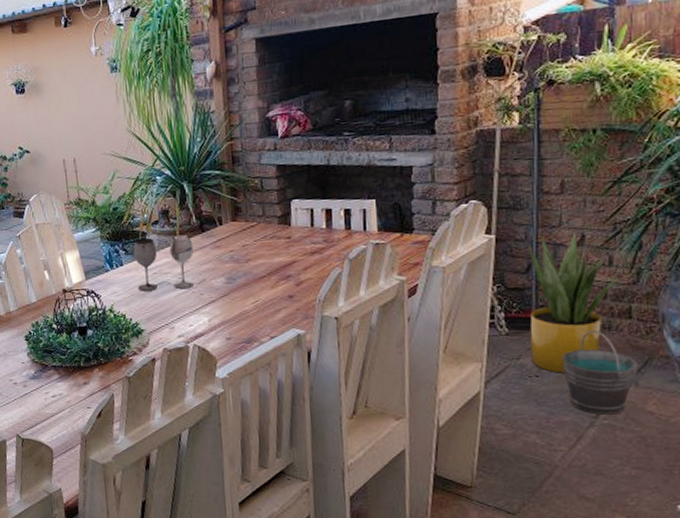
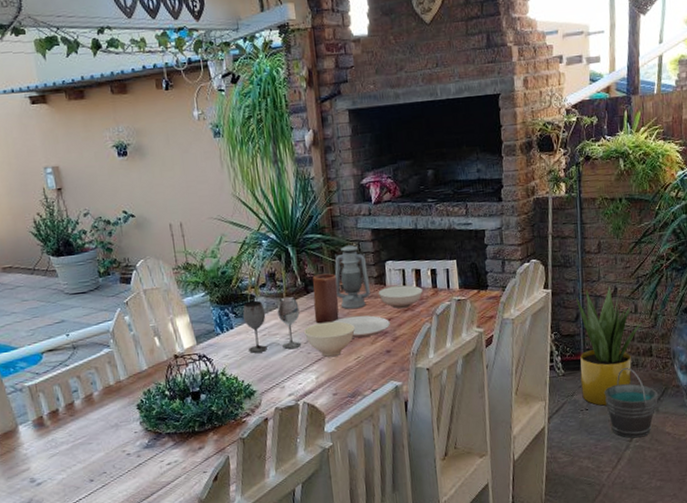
bowl: none [196,262,255,299] -> present [303,321,356,357]
candle: none [208,211,237,264] -> present [313,273,339,324]
plate: none [228,256,294,281] -> present [332,315,390,338]
lantern: none [233,181,274,250] -> present [334,244,371,309]
bowl: none [281,226,335,252] -> present [378,285,424,309]

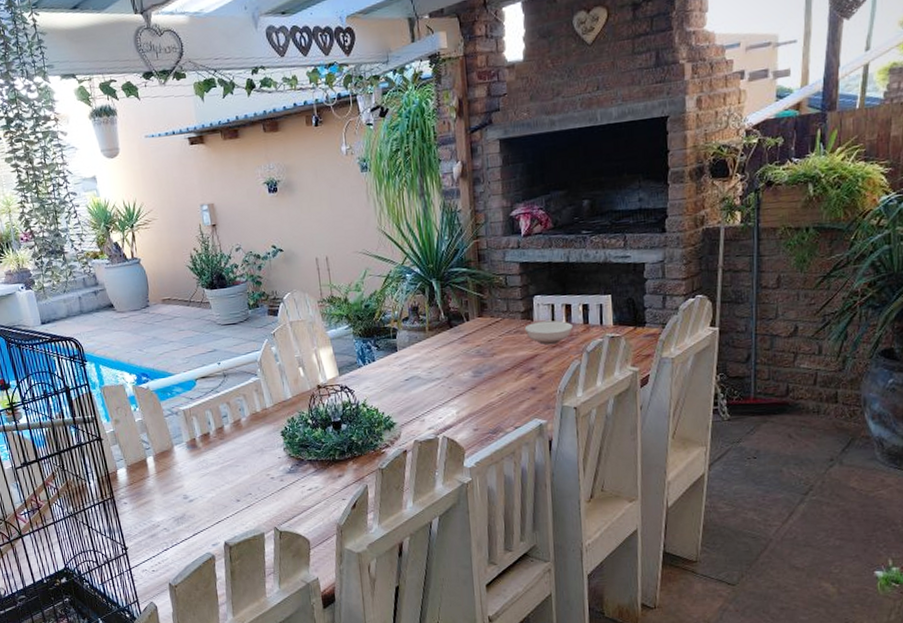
wineglass: present [243,296,301,353] -> none [385,330,442,386]
bowl: present [303,321,356,357] -> none [445,356,500,392]
candle: present [313,273,339,324] -> none [456,307,483,359]
plate: present [332,315,390,338] -> none [475,350,536,374]
lantern: present [334,244,371,309] -> none [479,278,517,345]
planter: present [575,285,643,406] -> none [747,324,828,455]
bucket: present [604,367,658,439] -> none [776,413,842,492]

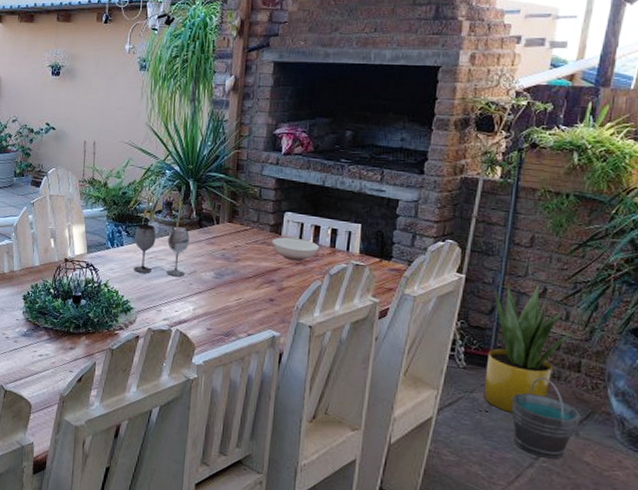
wineglass: none [385,330,442,386] -> present [134,223,190,277]
planter: none [747,324,828,455] -> present [483,283,574,413]
bucket: none [776,413,842,492] -> present [511,377,580,459]

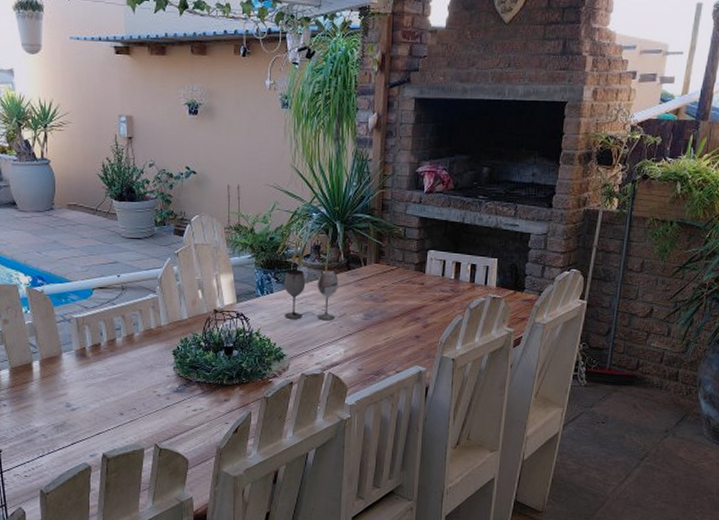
bowl: present [271,237,320,262] -> none [416,275,461,298]
planter: present [483,283,574,413] -> none [601,305,674,422]
bucket: present [511,377,580,459] -> none [623,387,677,458]

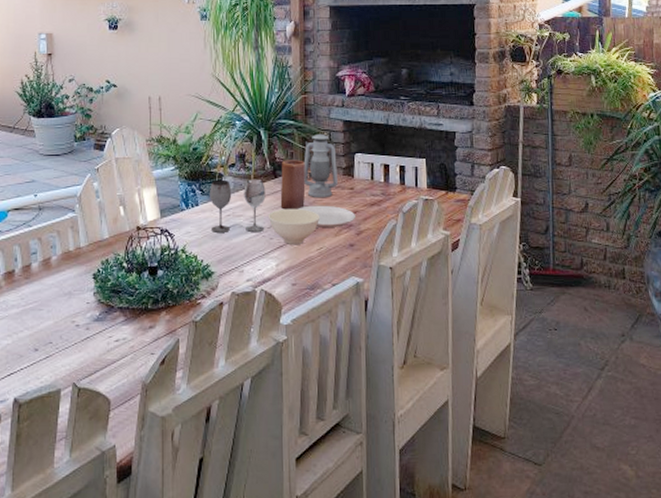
bowl: none [339,299,390,333] -> present [267,208,321,244]
candle: none [352,253,378,301] -> present [280,160,306,210]
plate: none [368,298,423,320] -> present [297,205,355,228]
lantern: none [376,229,411,292] -> present [304,133,339,198]

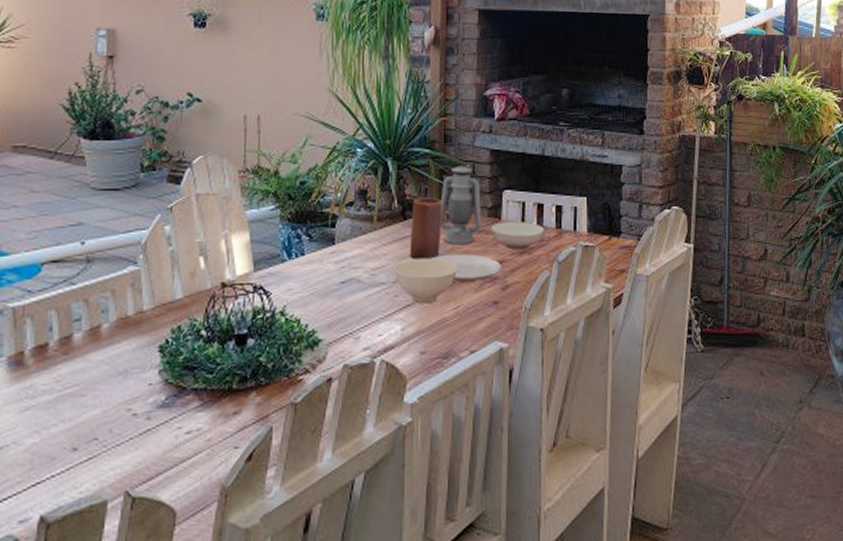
wineglass: present [210,179,266,233] -> none [320,221,392,289]
bowl: none [345,179,391,203] -> present [490,221,545,250]

